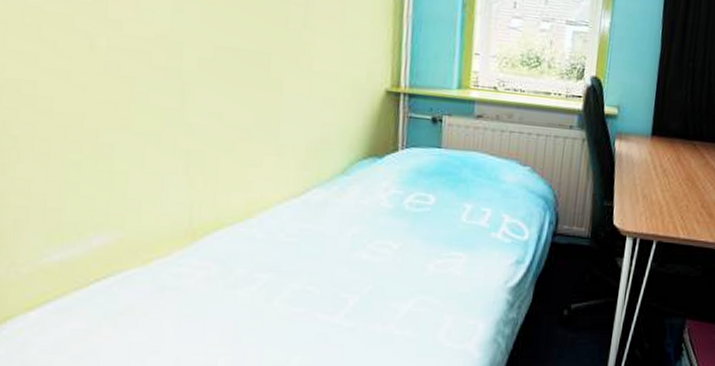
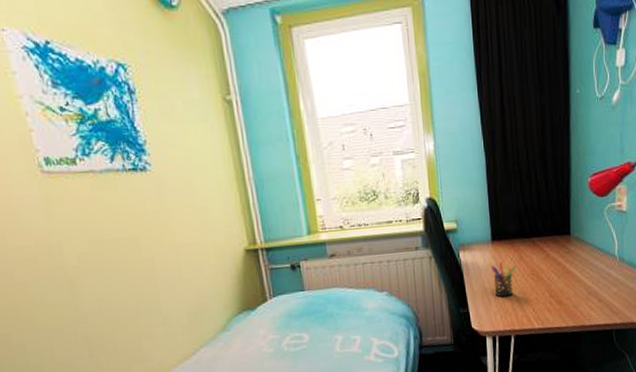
pen holder: none [644,159,673,199] -> present [490,261,517,297]

